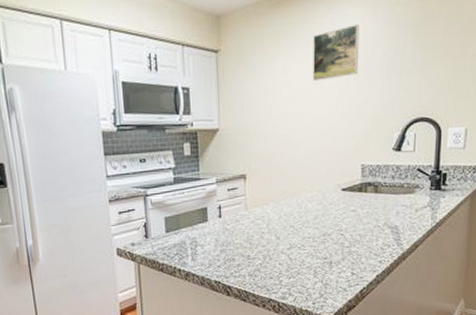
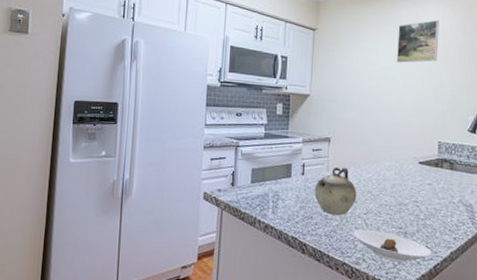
teapot: none [234,204,279,255] -> present [314,167,357,216]
saucer: none [277,263,357,292] -> present [353,229,431,263]

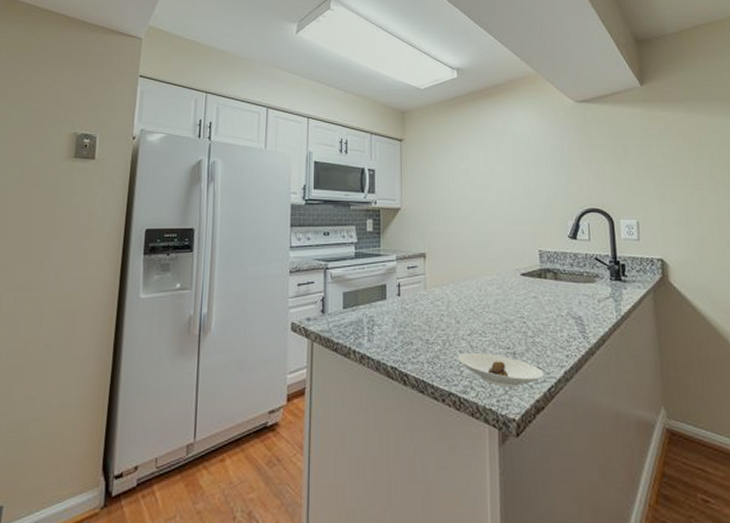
teapot: present [314,167,357,216] -> none [412,284,459,339]
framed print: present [396,20,439,64] -> none [487,125,529,171]

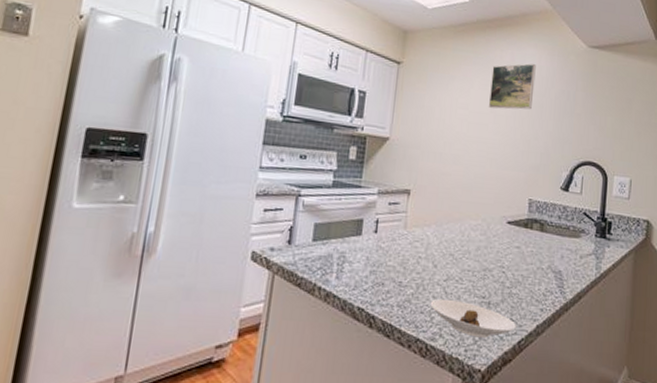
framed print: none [487,125,529,171] -> present [488,63,536,110]

